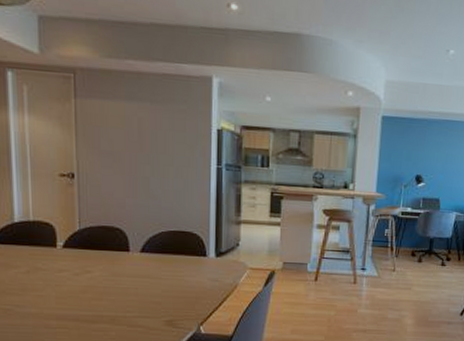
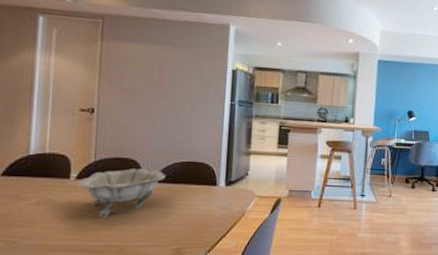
decorative bowl: none [64,236,153,287] -> present [77,167,166,217]

